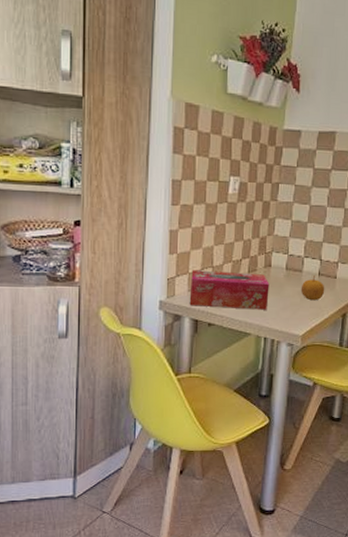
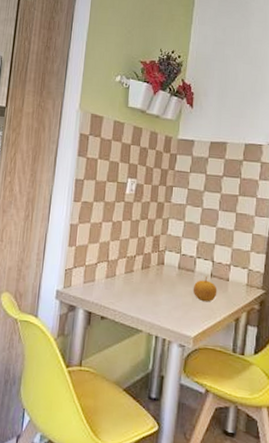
tissue box: present [189,270,270,310] -> none [84,263,162,308]

